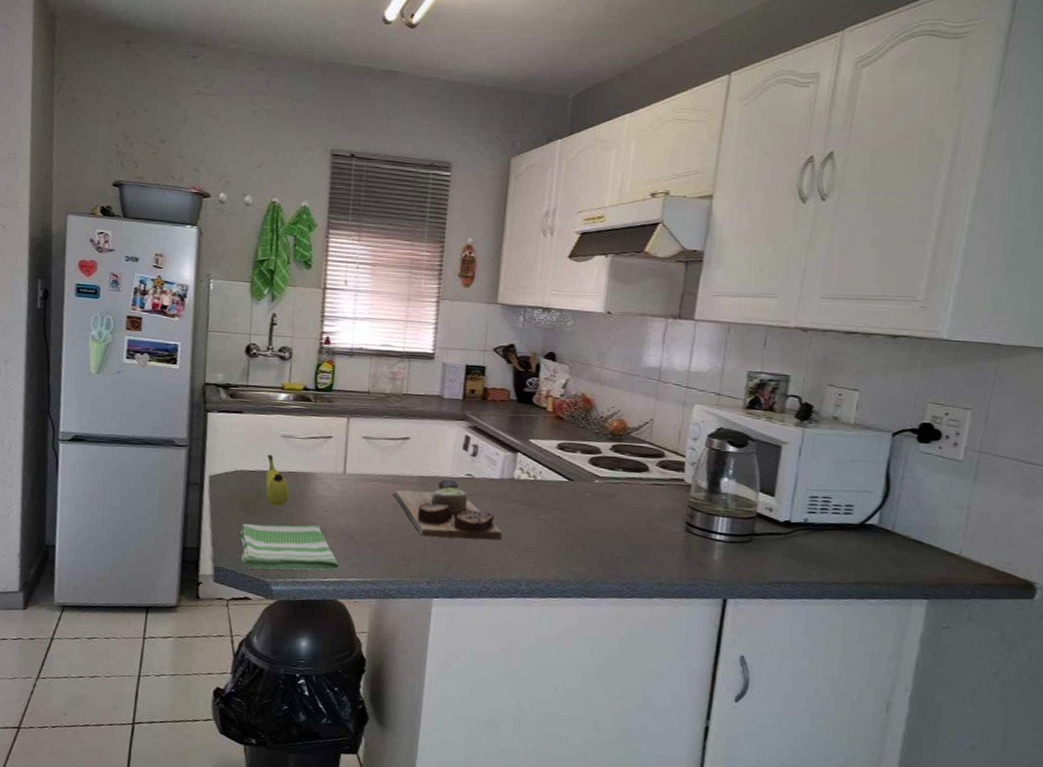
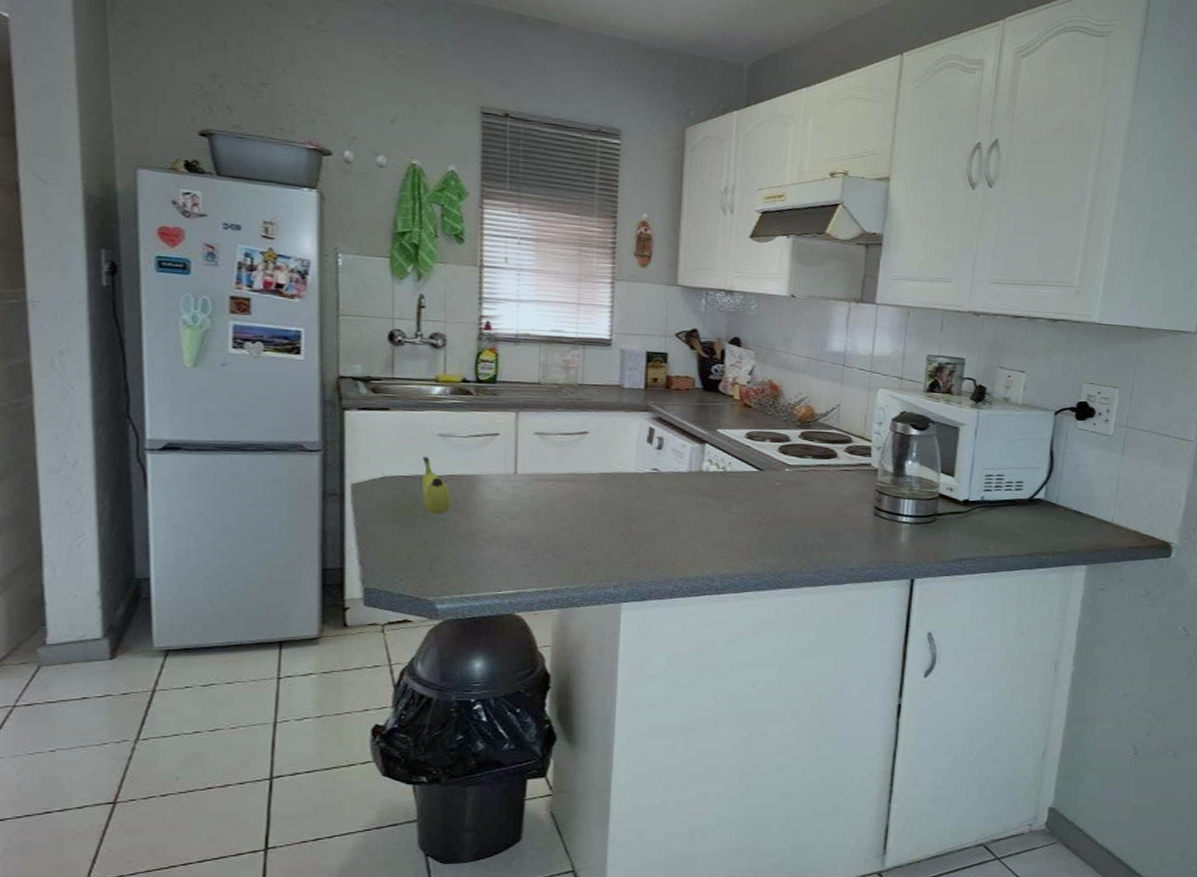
dish towel: present [240,523,340,571] -> none [394,533,515,588]
cutting board: present [393,479,503,541] -> none [572,475,693,538]

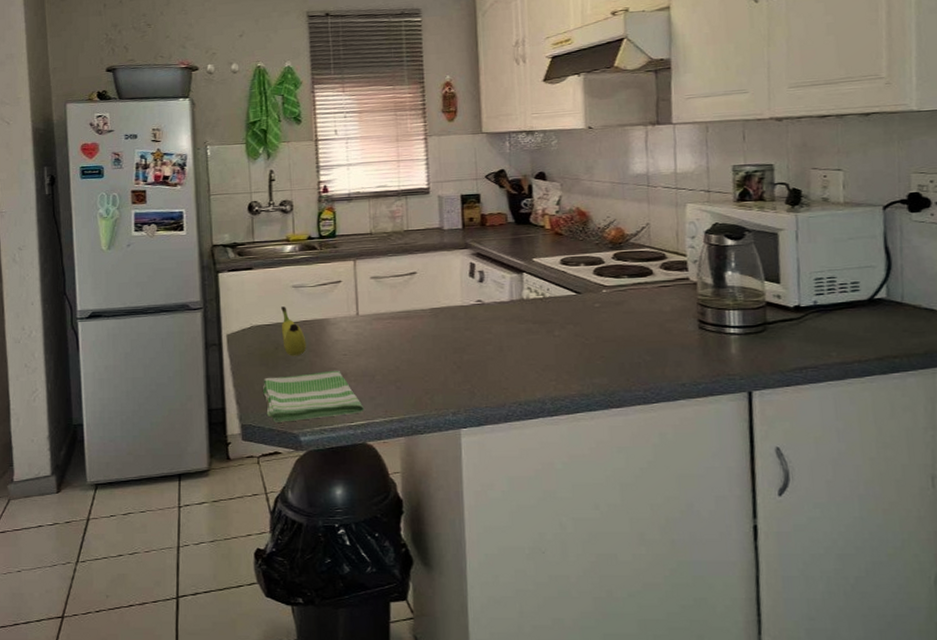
dish towel: none [394,533,515,588] -> present [263,370,365,423]

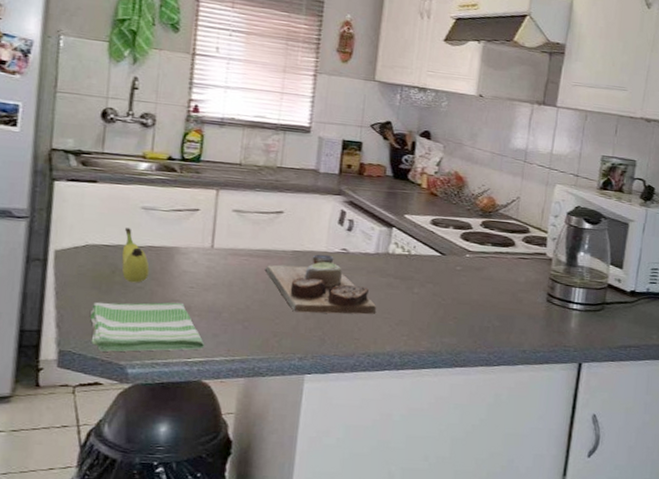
cutting board: none [407,308,521,368] -> present [264,254,377,315]

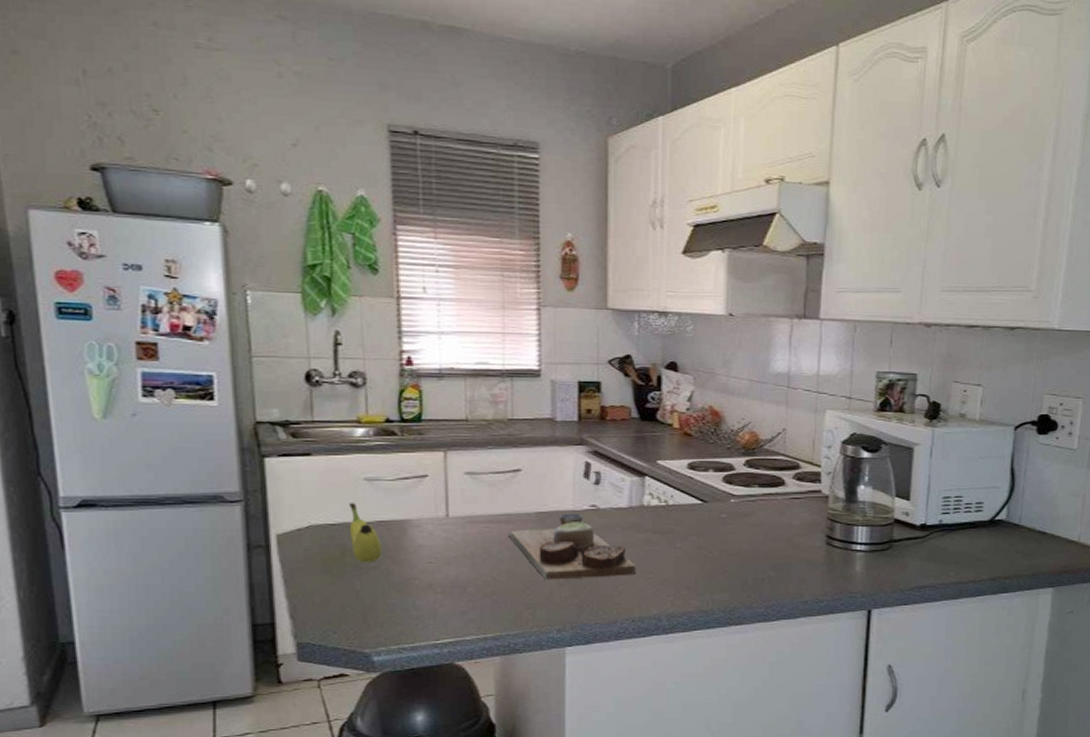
dish towel: present [90,302,205,352] -> none [325,580,453,640]

